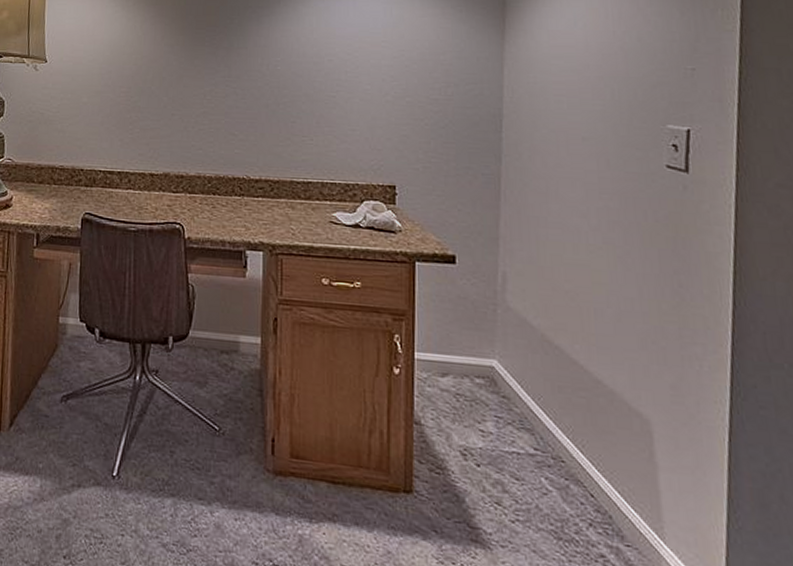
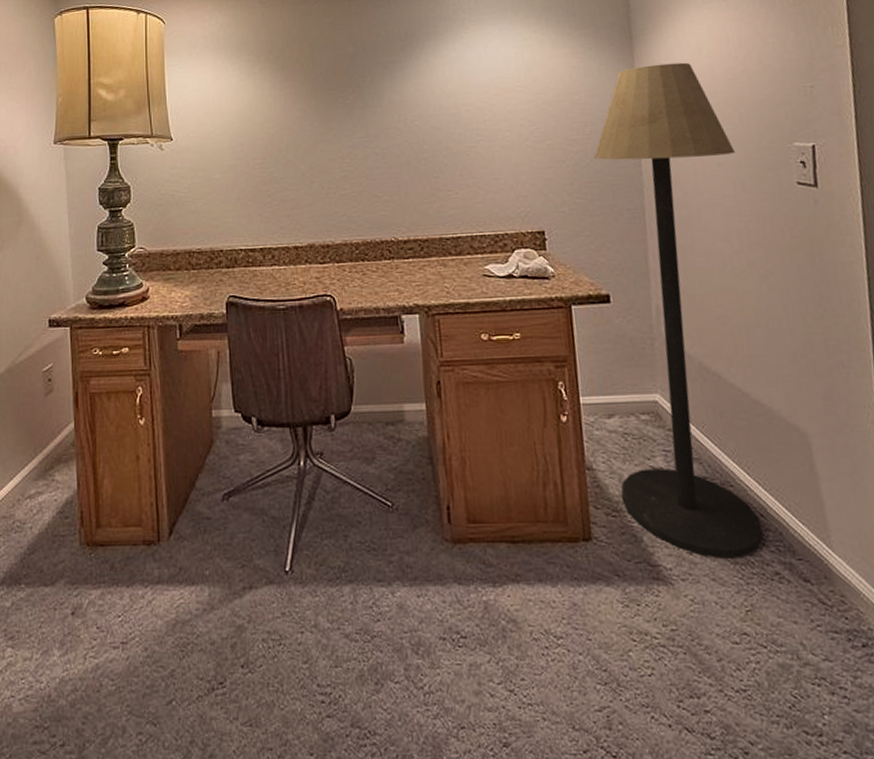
floor lamp: none [446,32,602,534] -> present [594,62,764,558]

